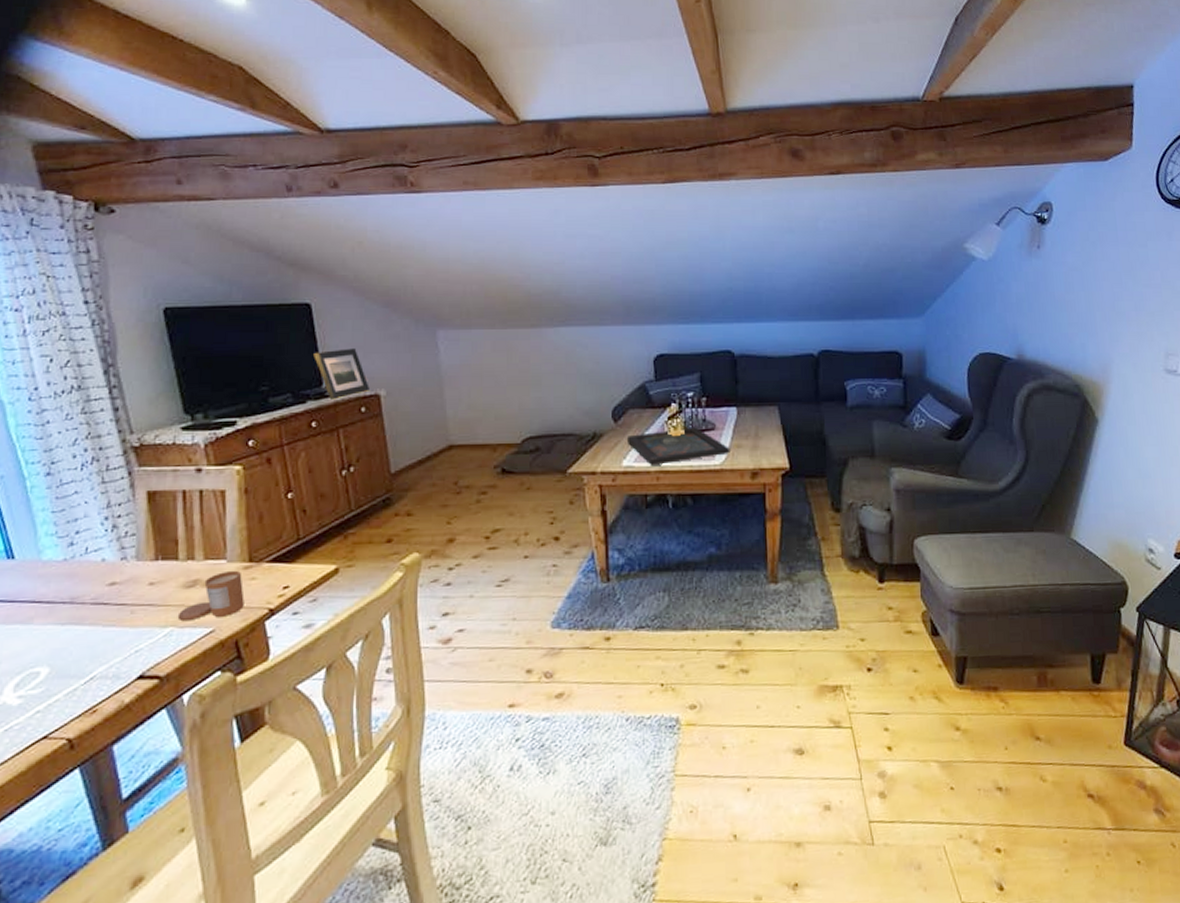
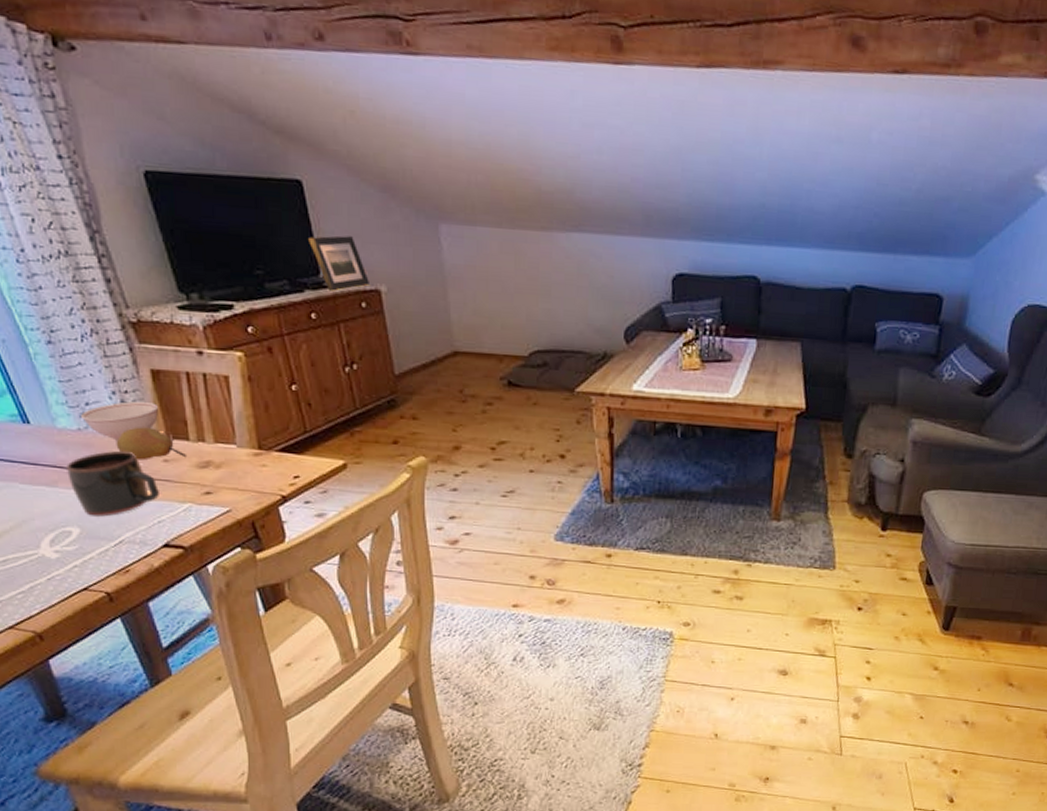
mug: none [45,577,140,652] -> present [67,450,159,516]
bowl: none [69,524,151,569] -> present [81,401,159,442]
fruit: none [101,550,173,586] -> present [116,427,186,461]
candle: present [177,570,245,622] -> none [194,455,257,499]
tray: present [626,427,730,465] -> none [638,356,746,393]

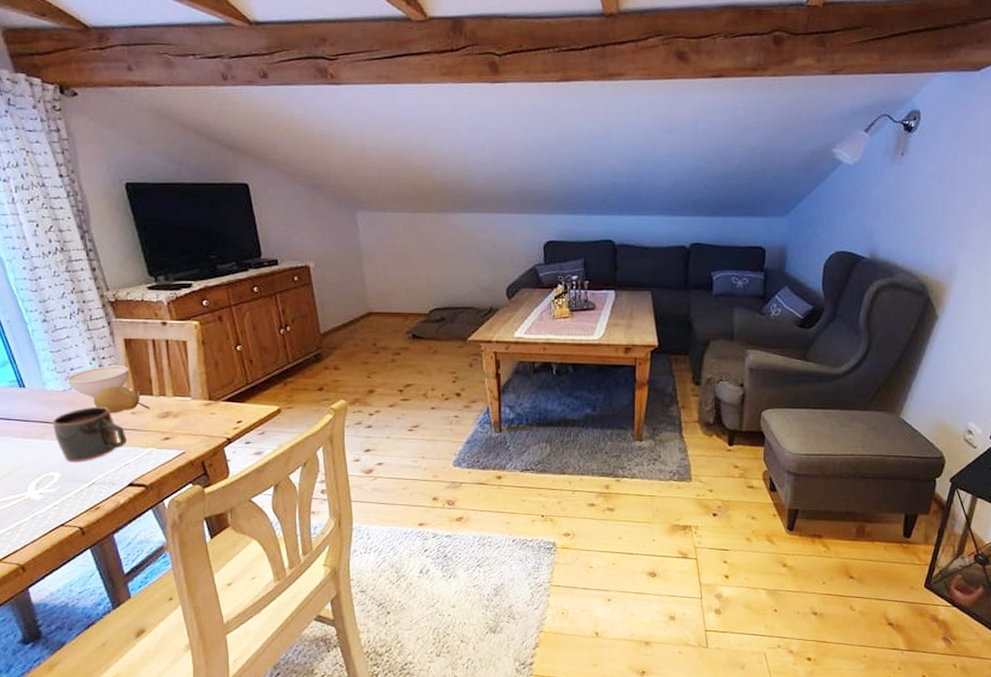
picture frame: present [308,235,369,291] -> none [253,225,301,269]

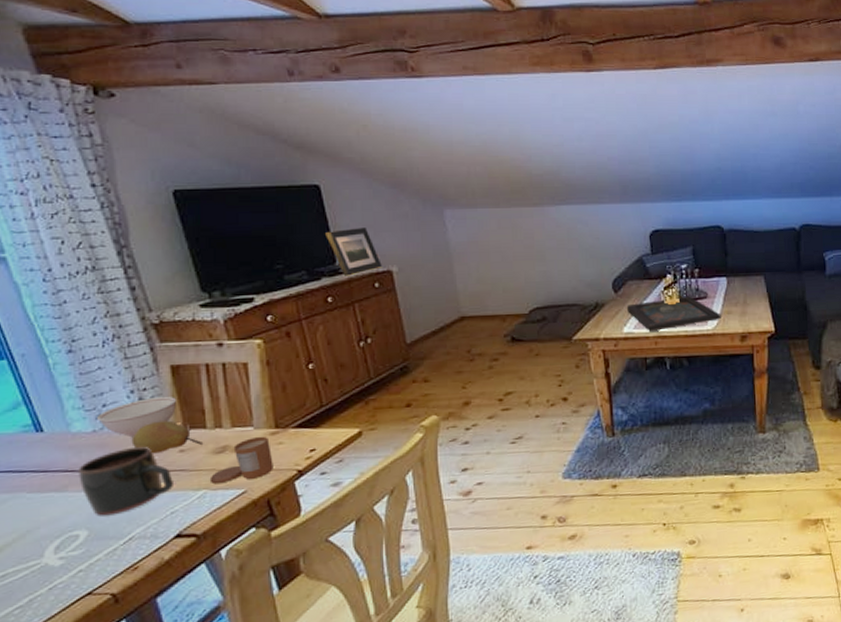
candle: none [155,406,207,444] -> present [209,436,273,485]
picture frame: none [253,225,301,269] -> present [325,227,382,276]
tray: none [518,306,607,338] -> present [626,296,721,331]

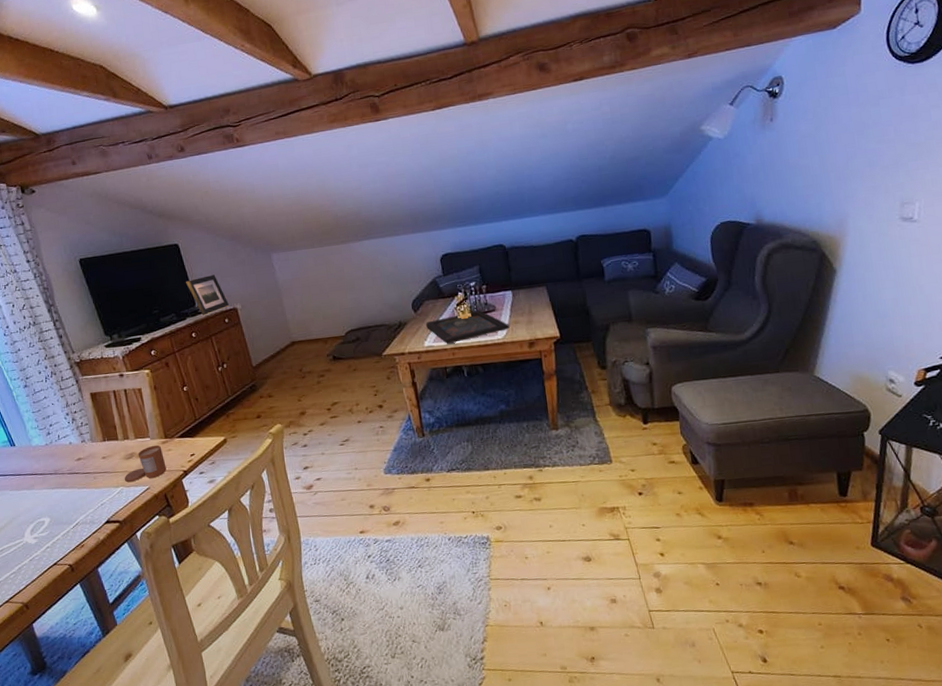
mug: present [79,446,173,516] -> none [39,455,101,507]
bowl: present [97,396,178,439] -> none [47,416,97,450]
fruit: present [131,420,202,454] -> none [70,435,117,461]

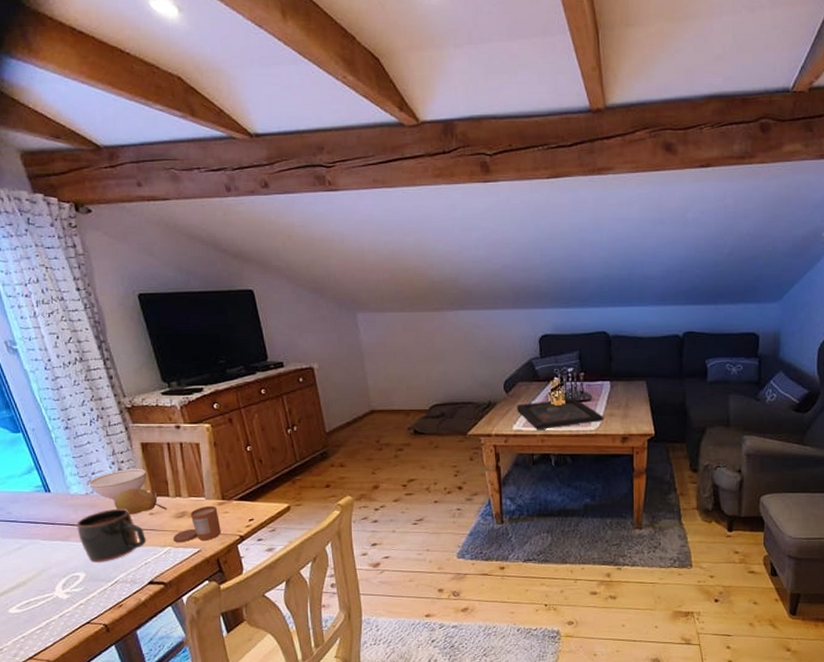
mug: none [39,455,101,507] -> present [77,508,146,562]
bowl: none [47,416,97,450] -> present [88,468,147,502]
fruit: none [70,435,117,461] -> present [114,488,167,515]
picture frame: present [186,275,229,315] -> none [259,328,305,371]

